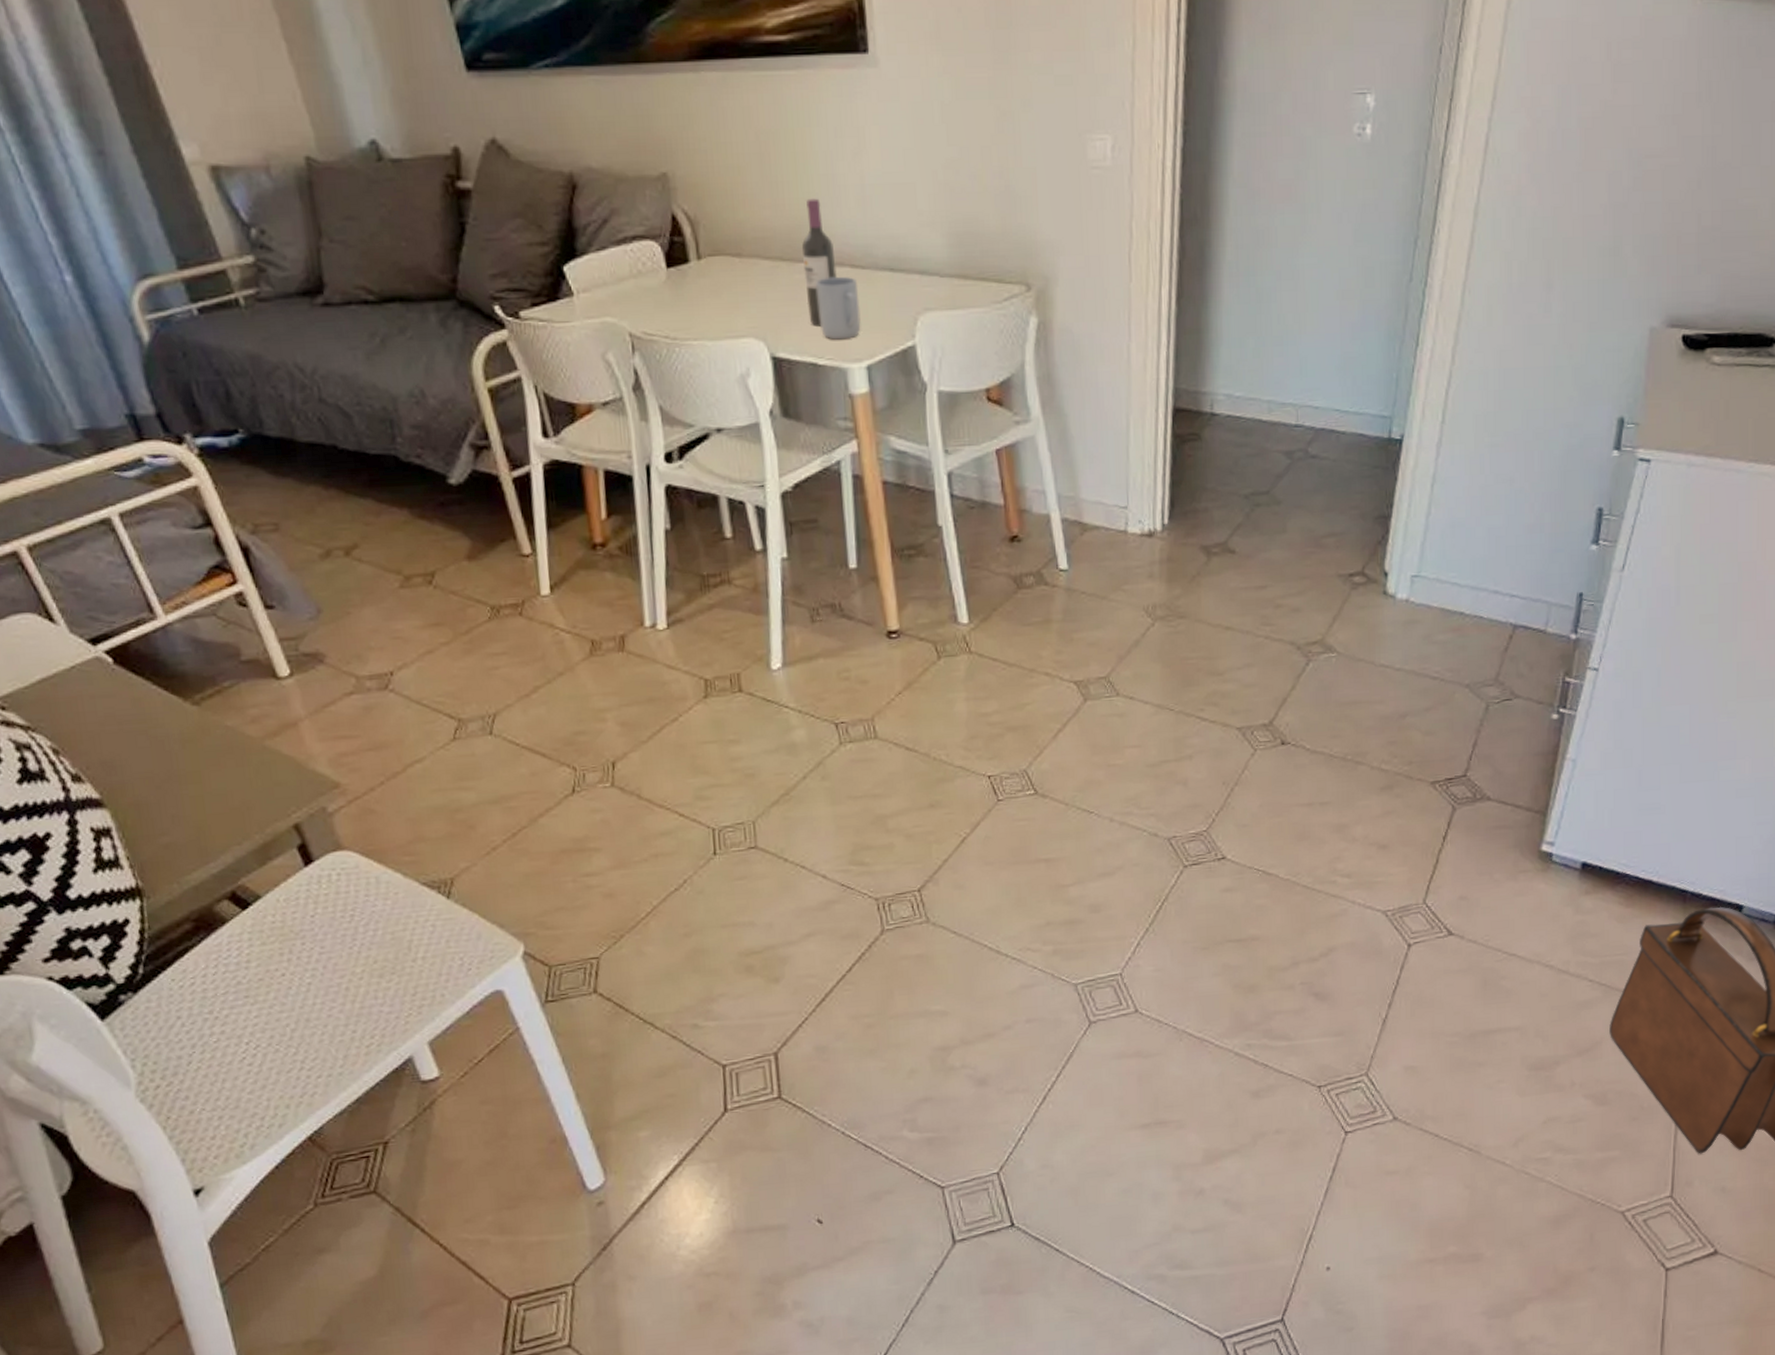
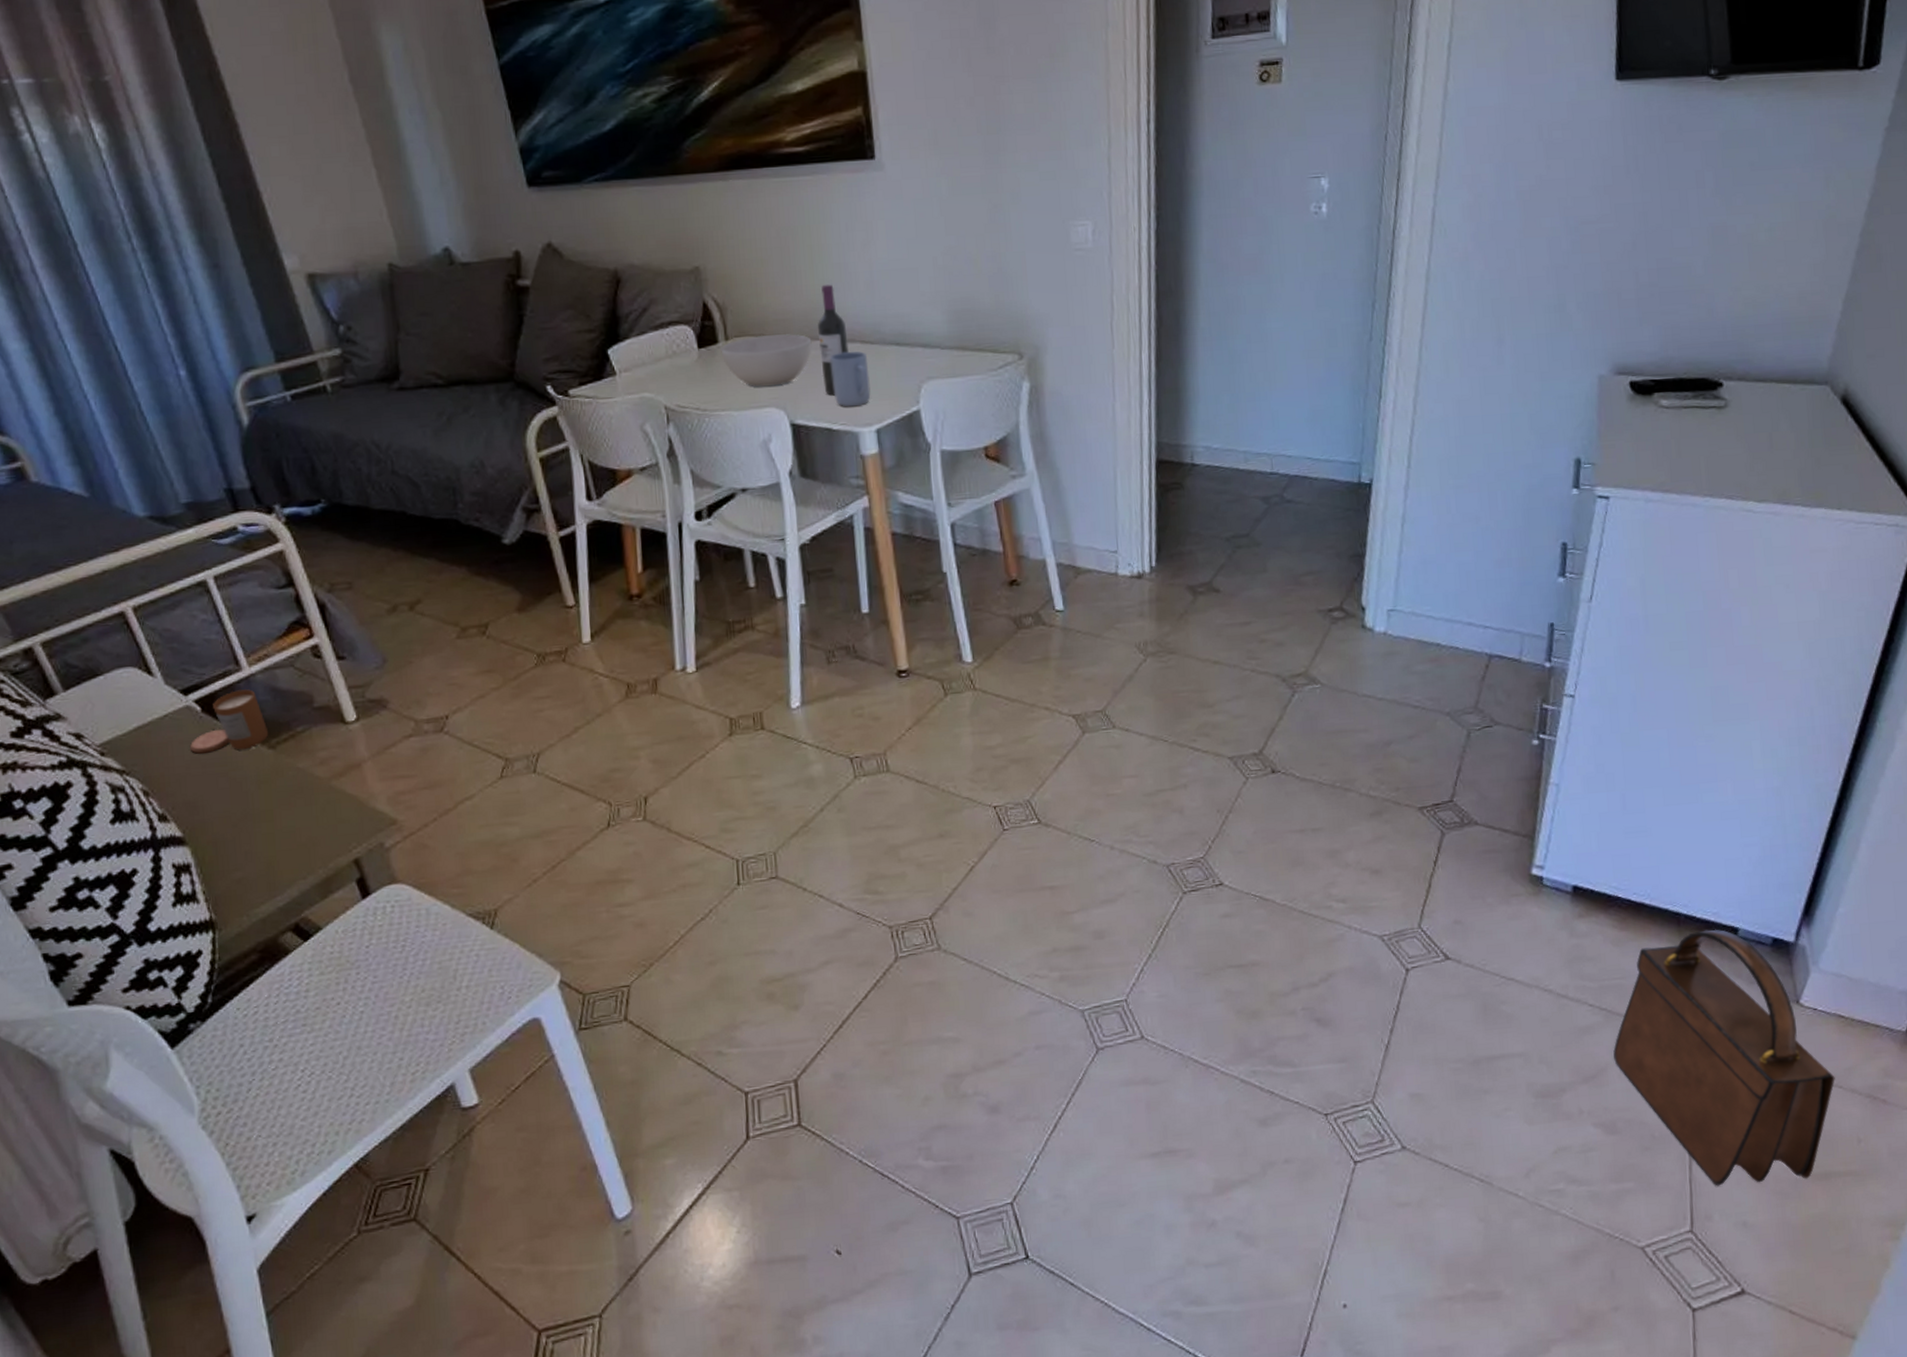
candle: none [102,639,192,711] -> present [189,688,269,755]
bowl: none [692,254,796,314] -> present [720,334,812,387]

